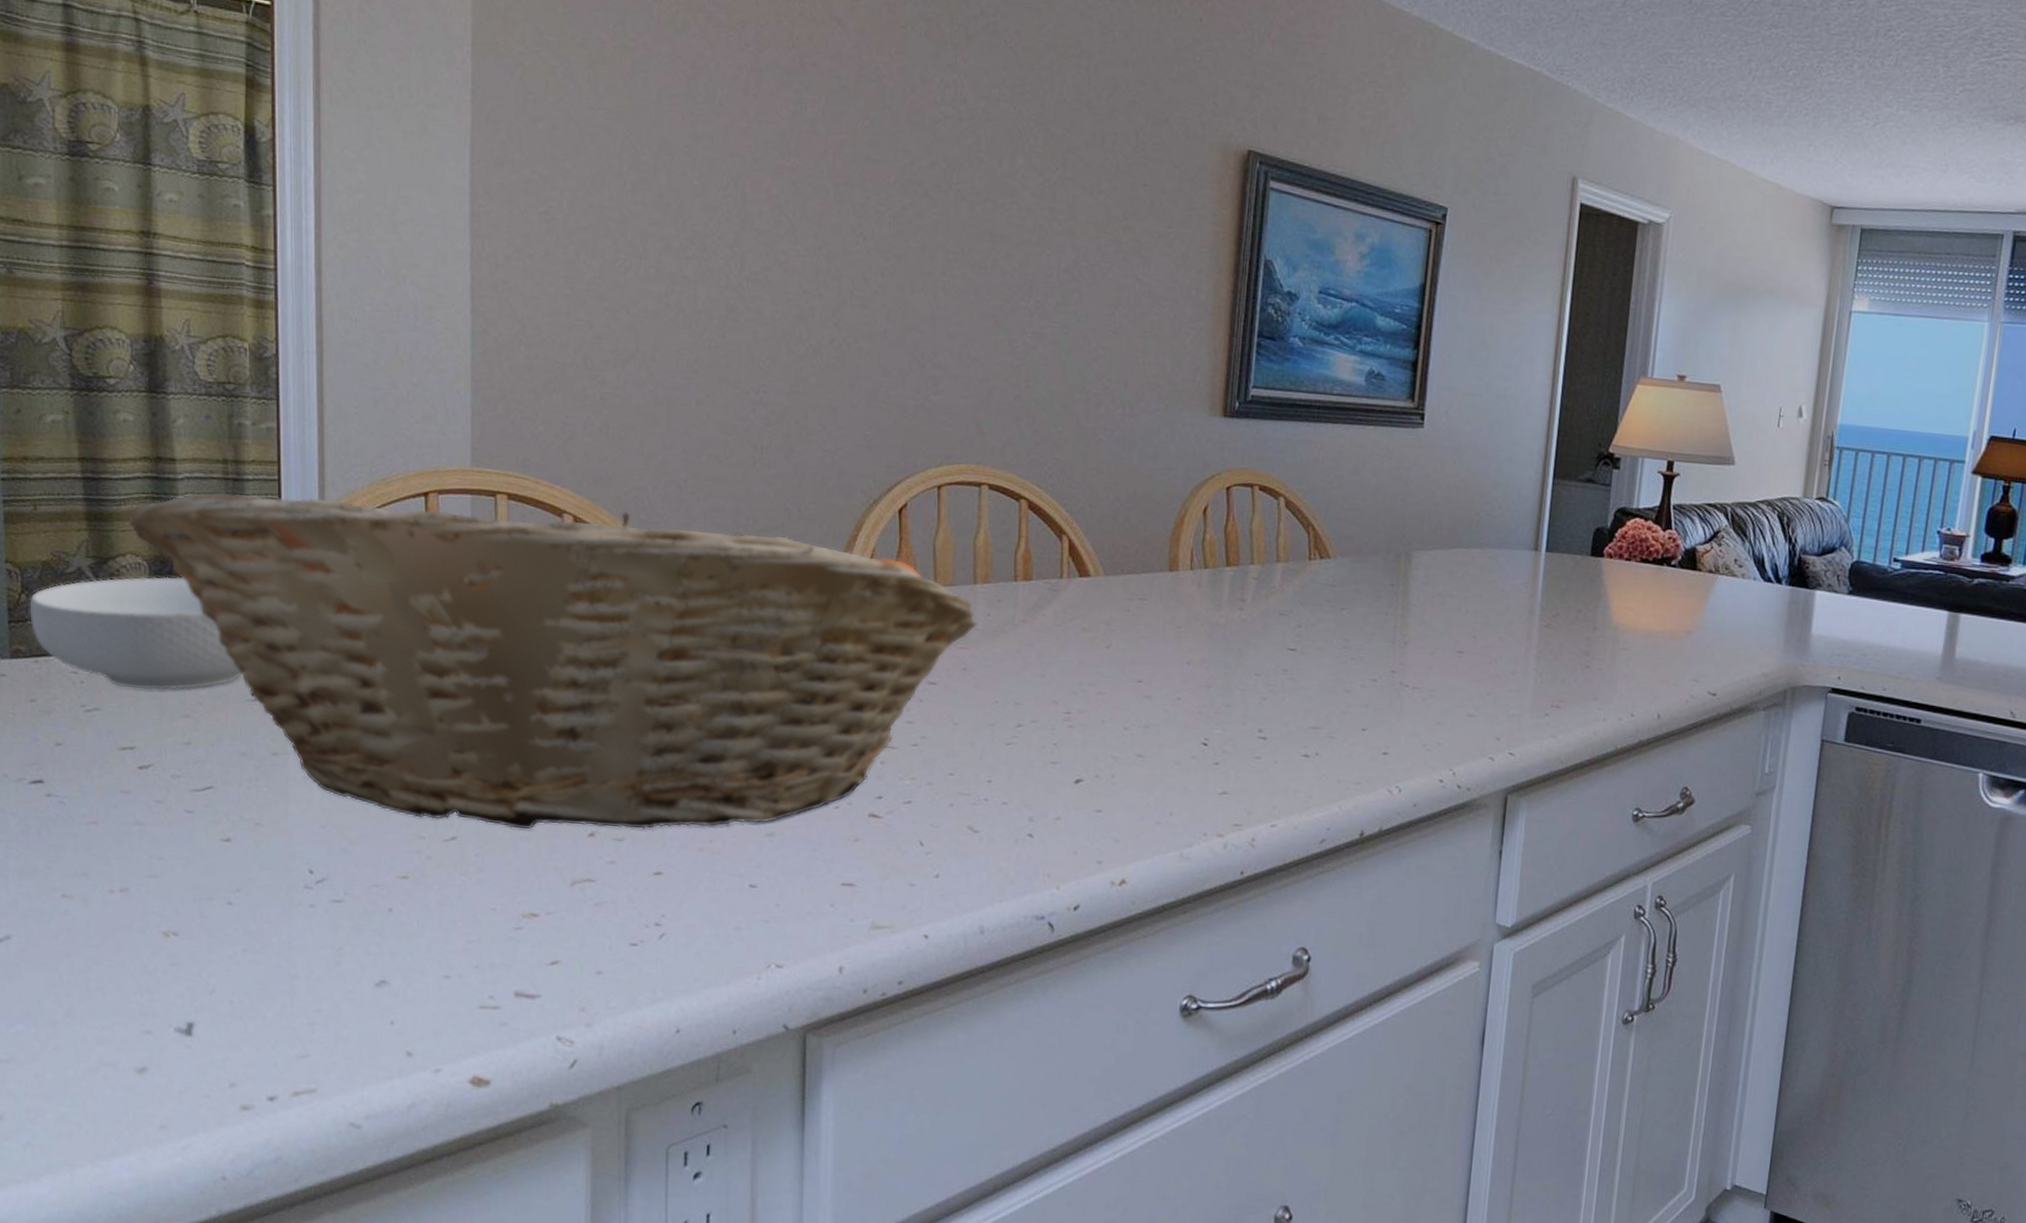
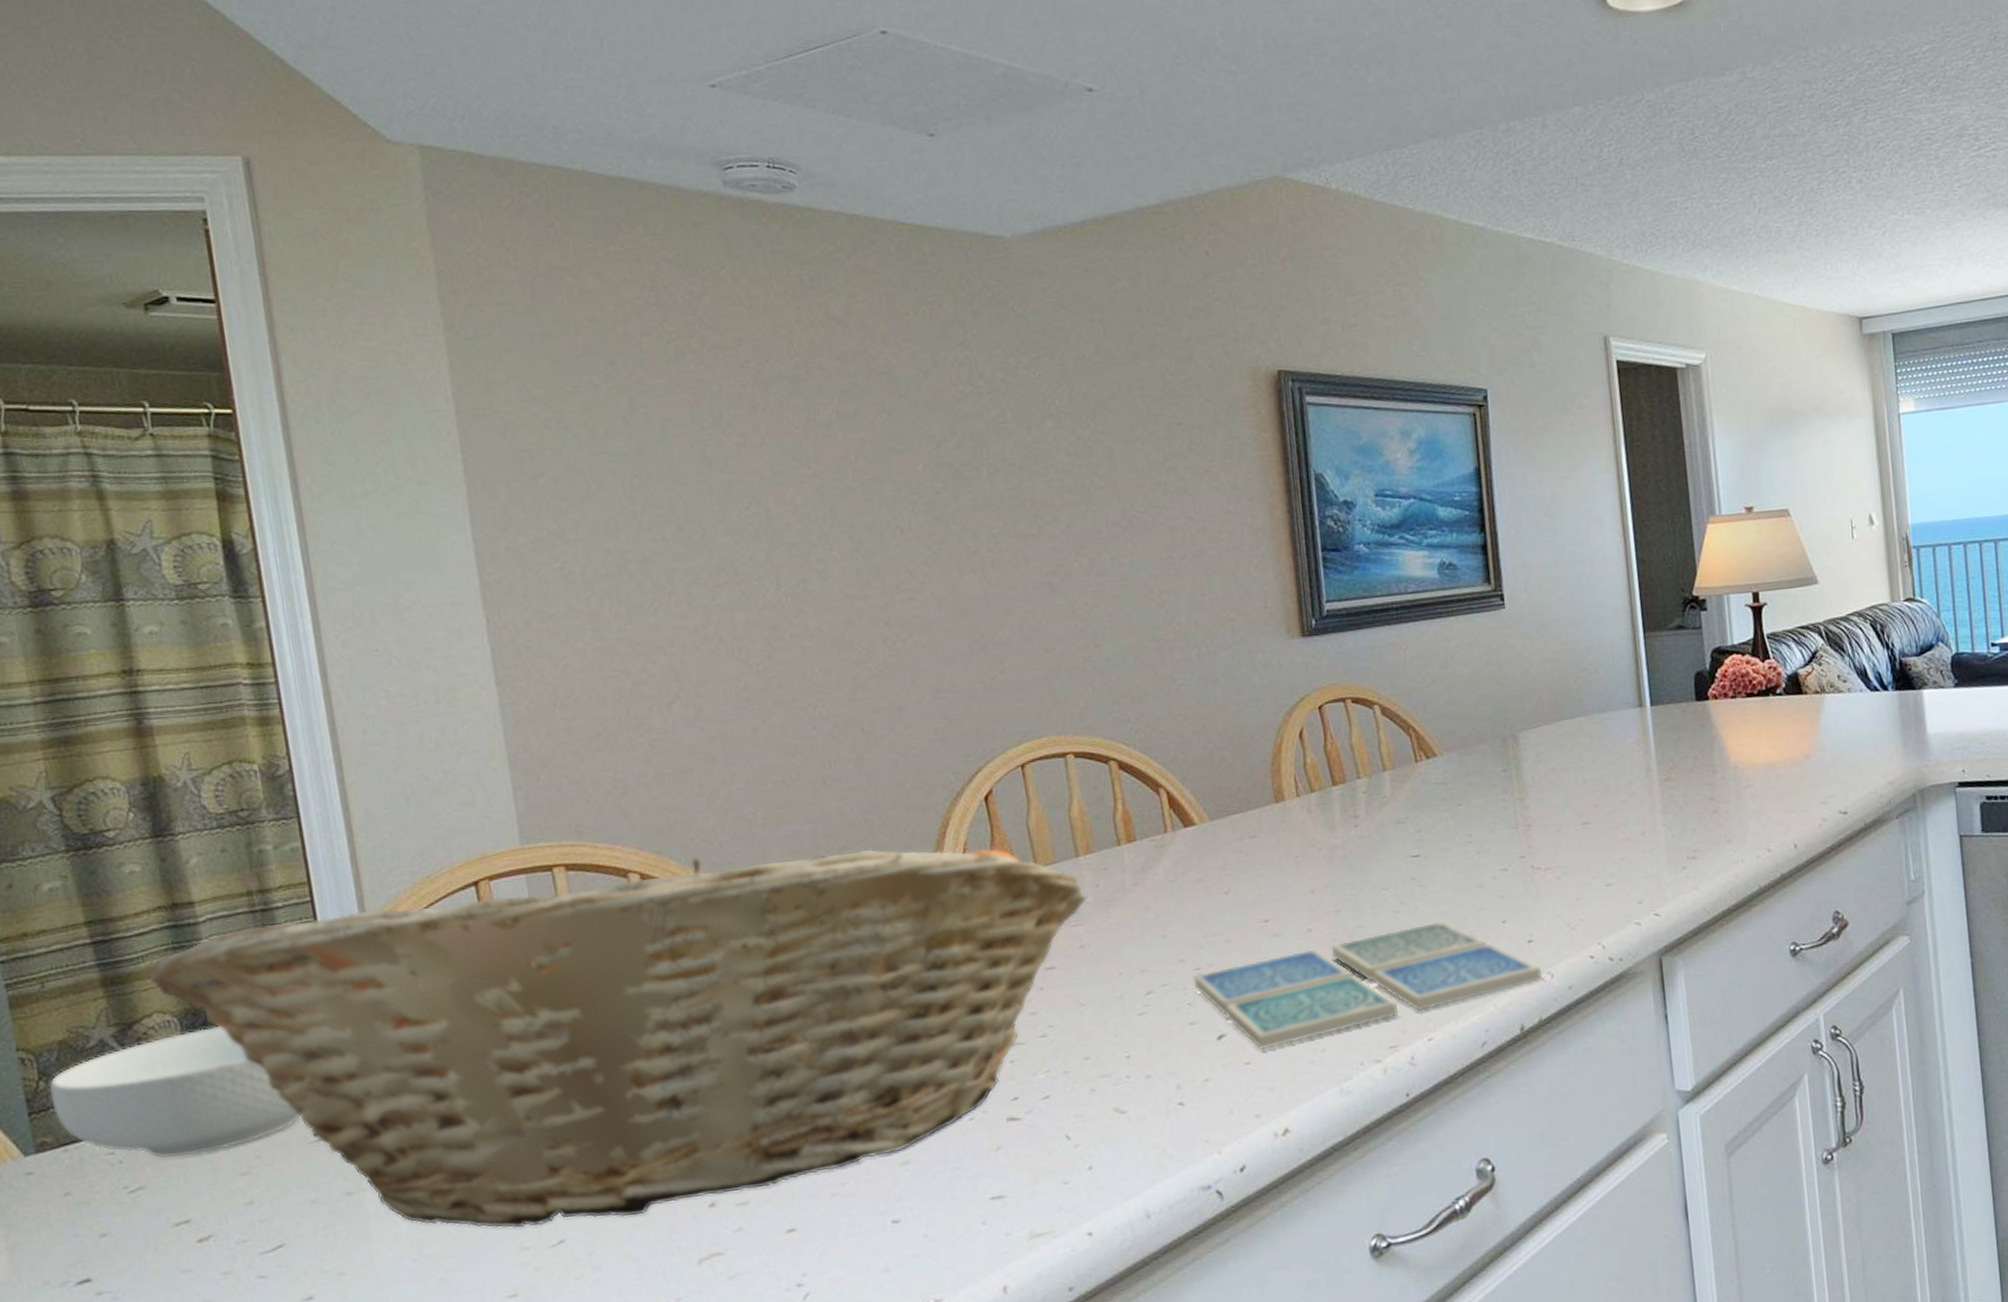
drink coaster: none [1062,715,1391,802] -> present [1194,920,1543,1050]

